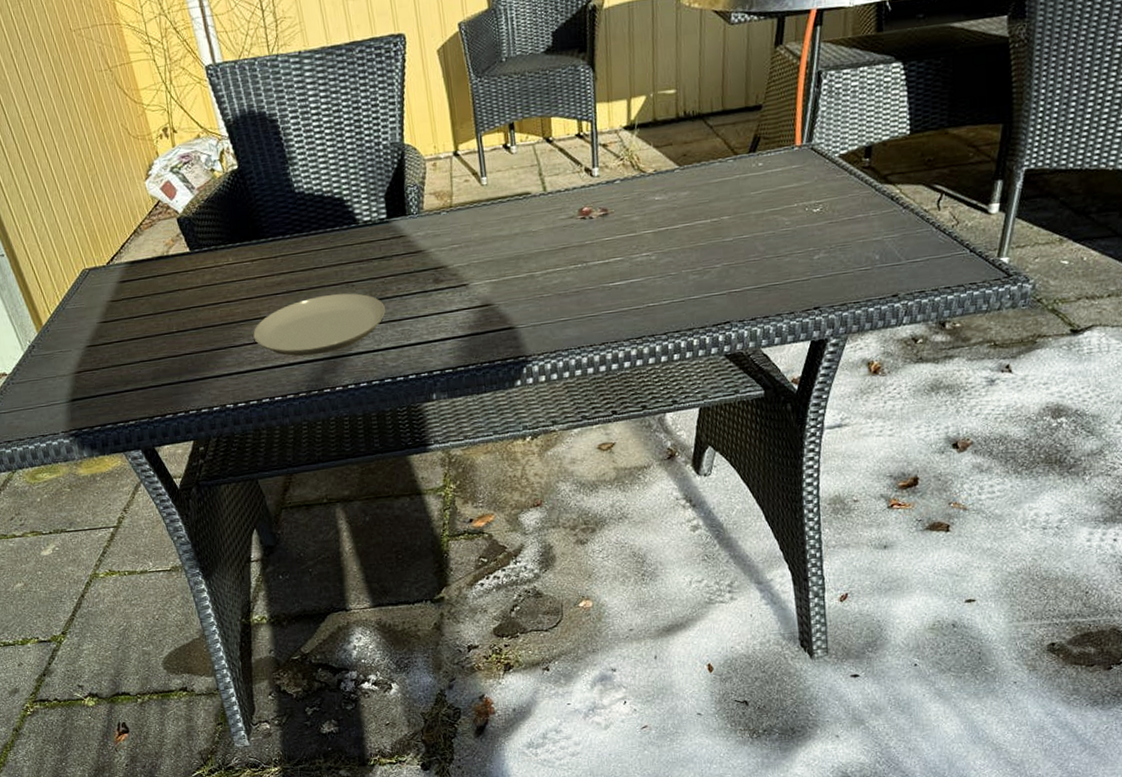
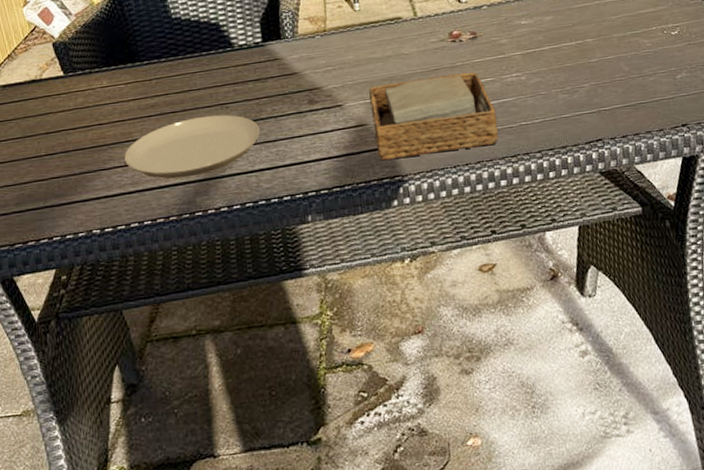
napkin holder: none [495,250,625,341] -> present [369,72,499,160]

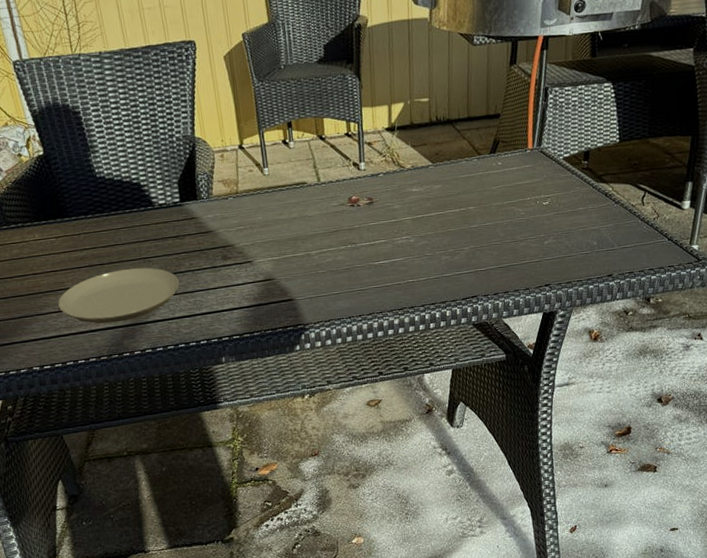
napkin holder: present [369,72,499,160] -> none [276,234,389,311]

